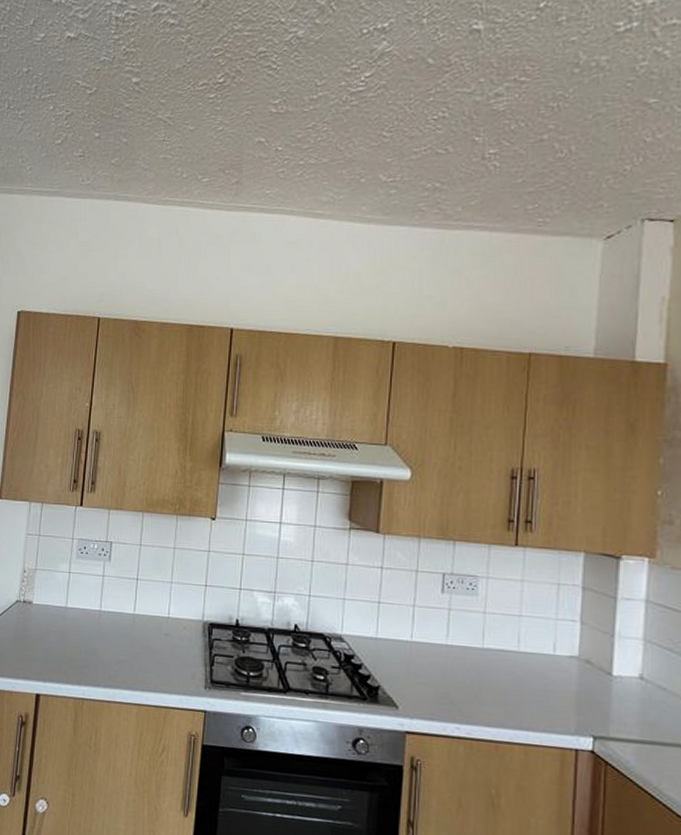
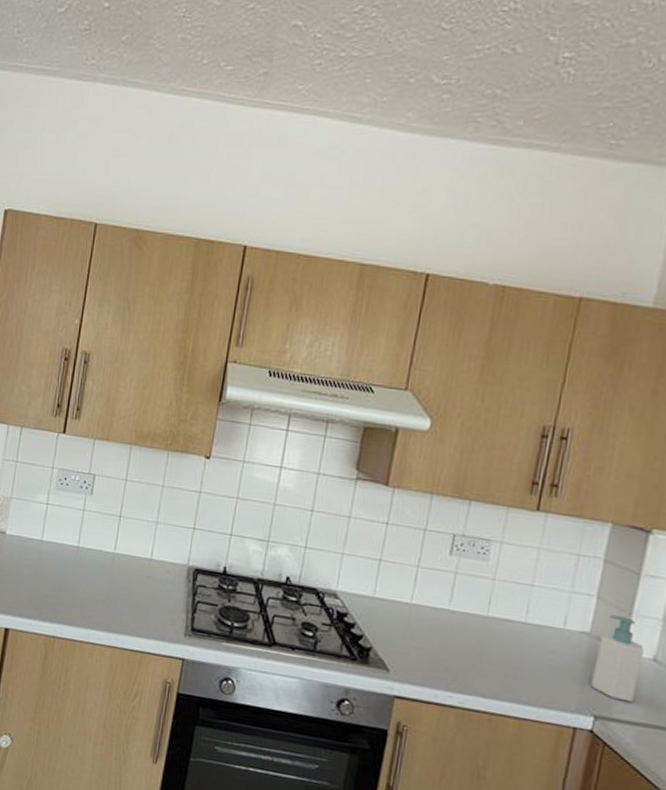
soap bottle: none [586,638,630,721] -> present [591,615,644,703]

